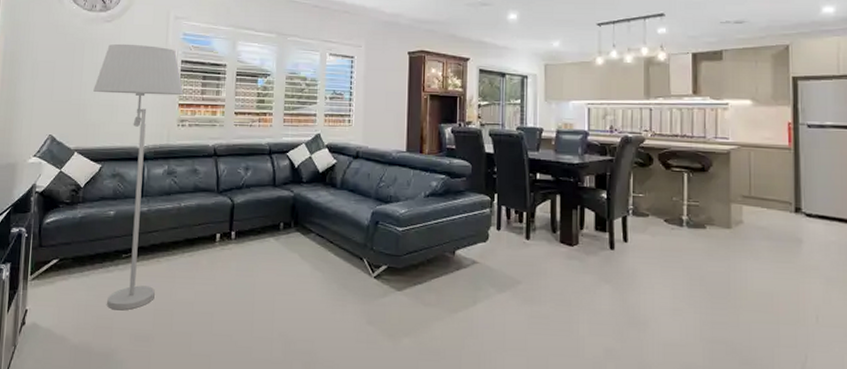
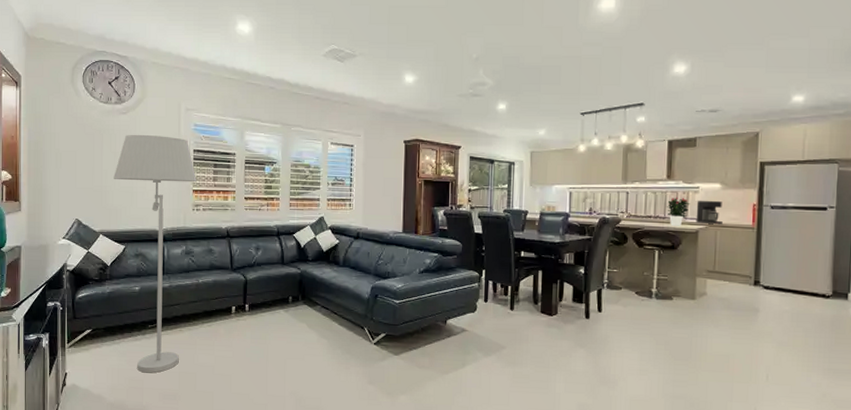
potted flower: none [693,114,719,146] -> present [666,197,690,226]
coffee maker: none [726,117,756,145] -> present [696,200,723,225]

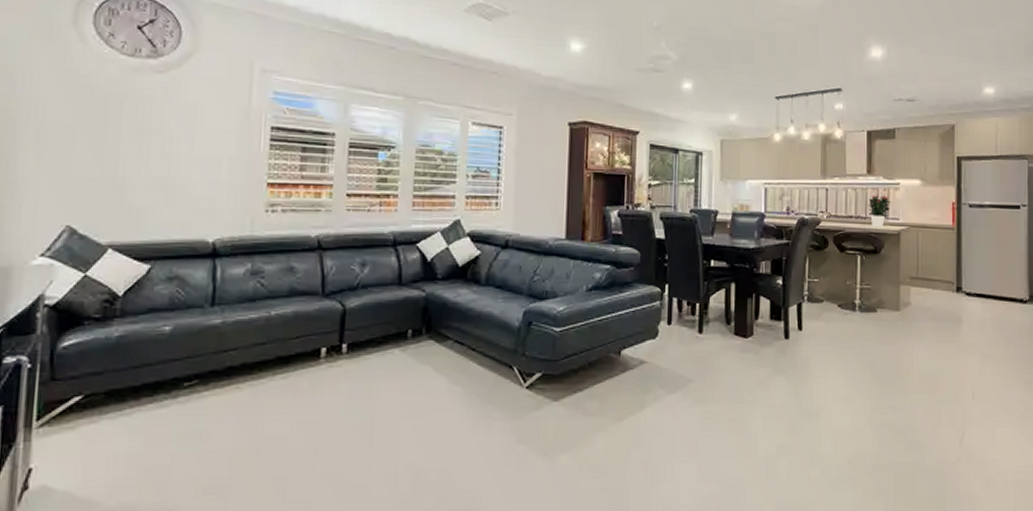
floor lamp: present [114,134,196,373] -> none [137,102,274,457]
coffee maker: present [696,200,723,225] -> none [897,197,924,226]

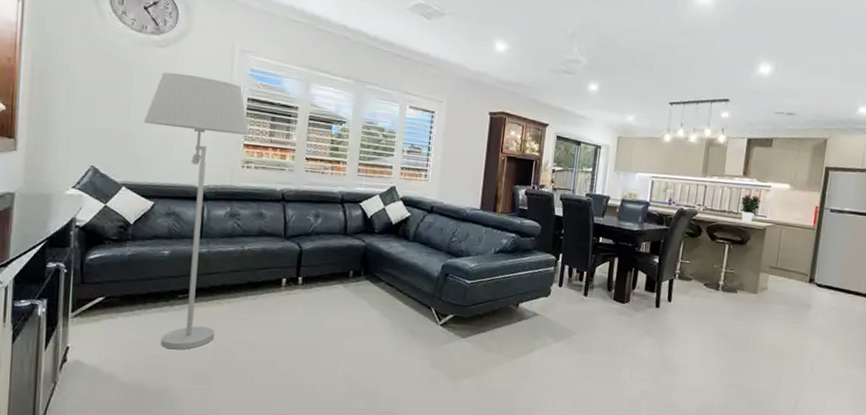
floor lamp: none [137,102,274,457] -> present [144,72,249,350]

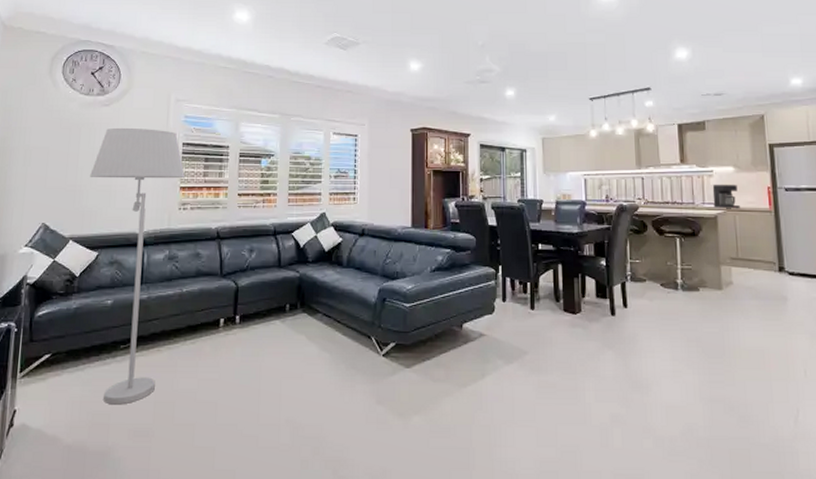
potted flower: present [739,194,761,223] -> none [682,181,706,212]
coffee maker: none [764,198,790,224] -> present [712,184,740,209]

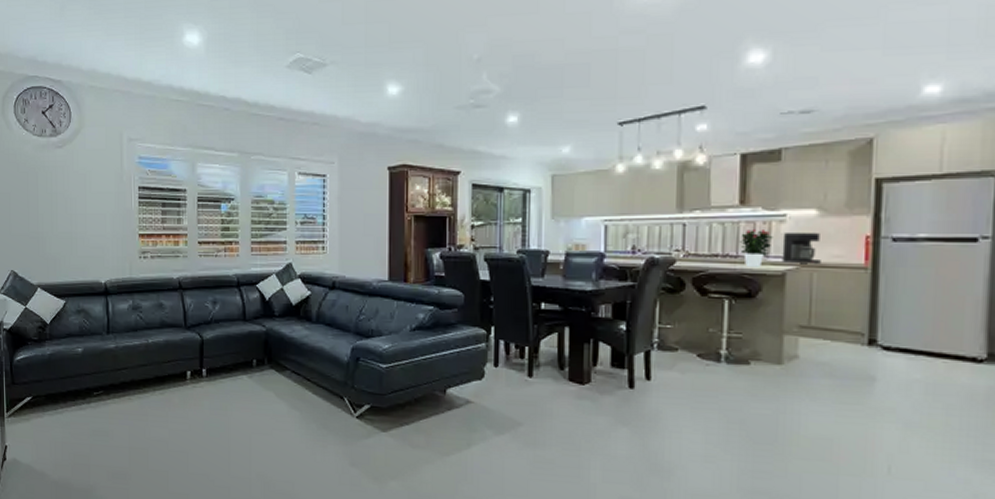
floor lamp: present [90,127,185,405] -> none [51,171,143,448]
potted flower: none [682,181,706,212] -> present [738,228,773,267]

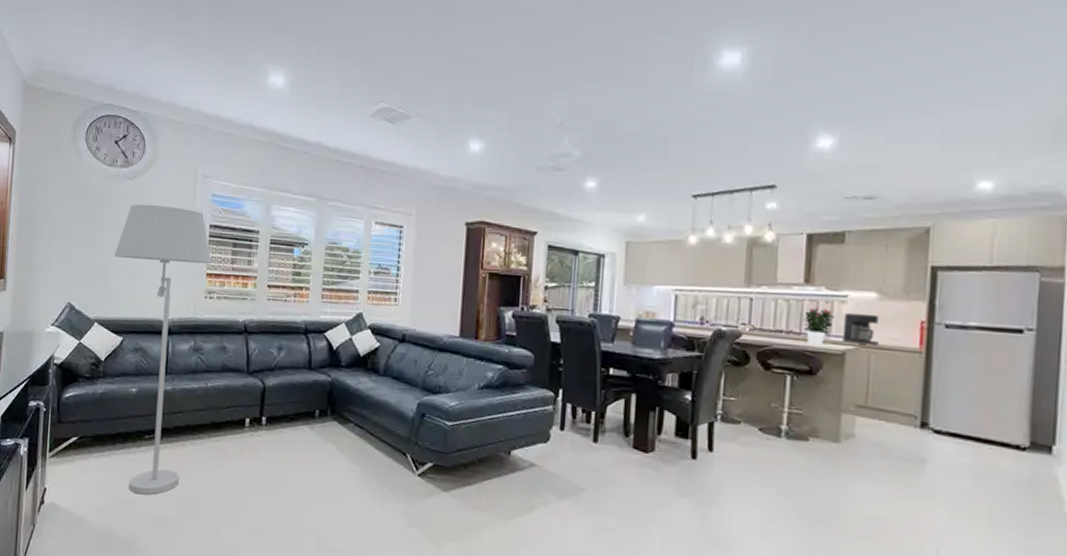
floor lamp: none [51,171,143,448] -> present [114,204,212,495]

